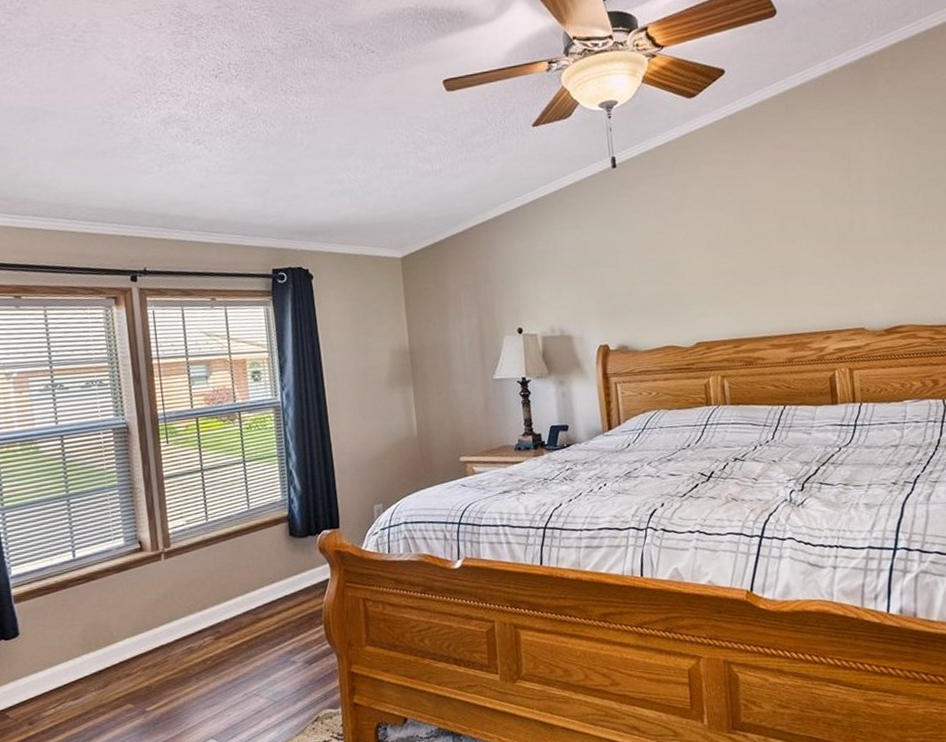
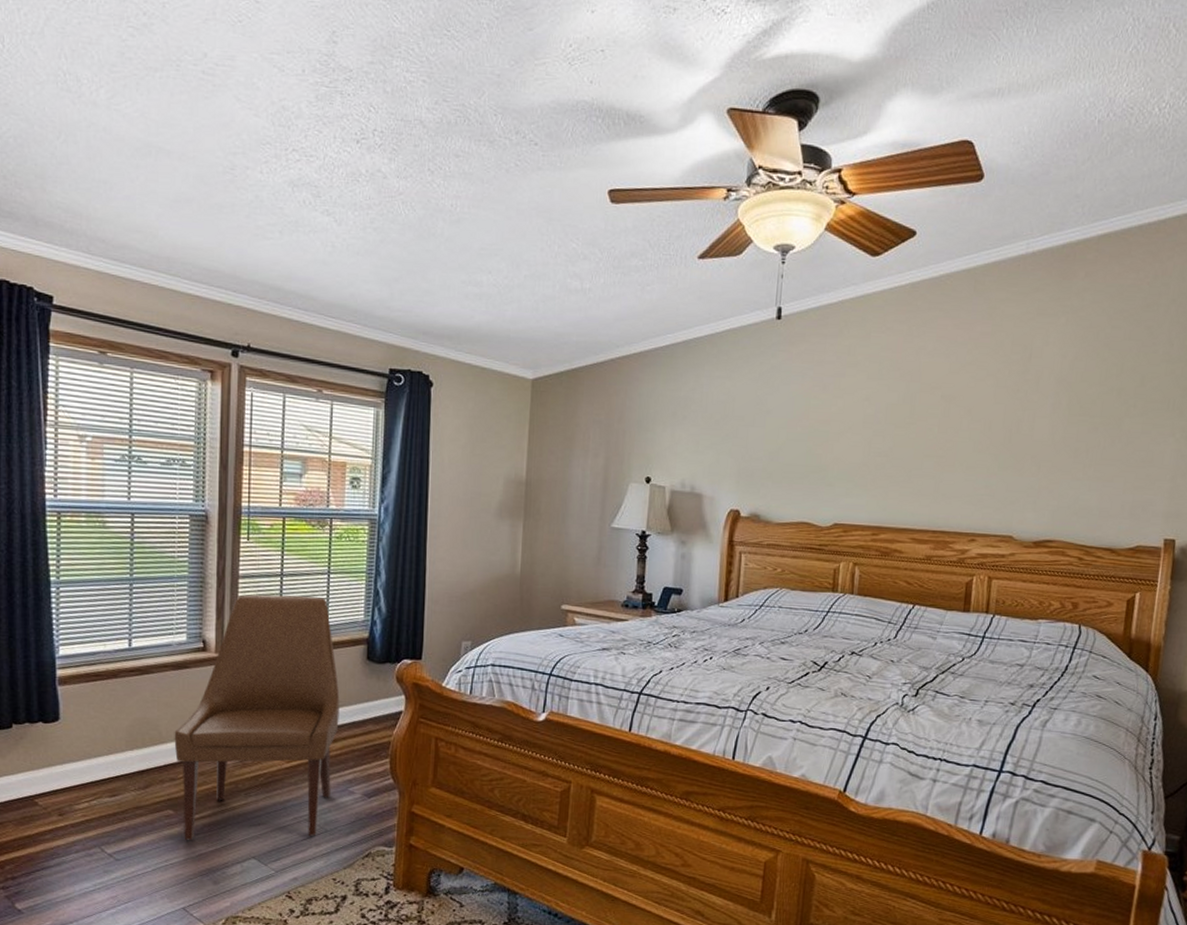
chair: none [124,485,275,731] -> present [174,594,340,841]

